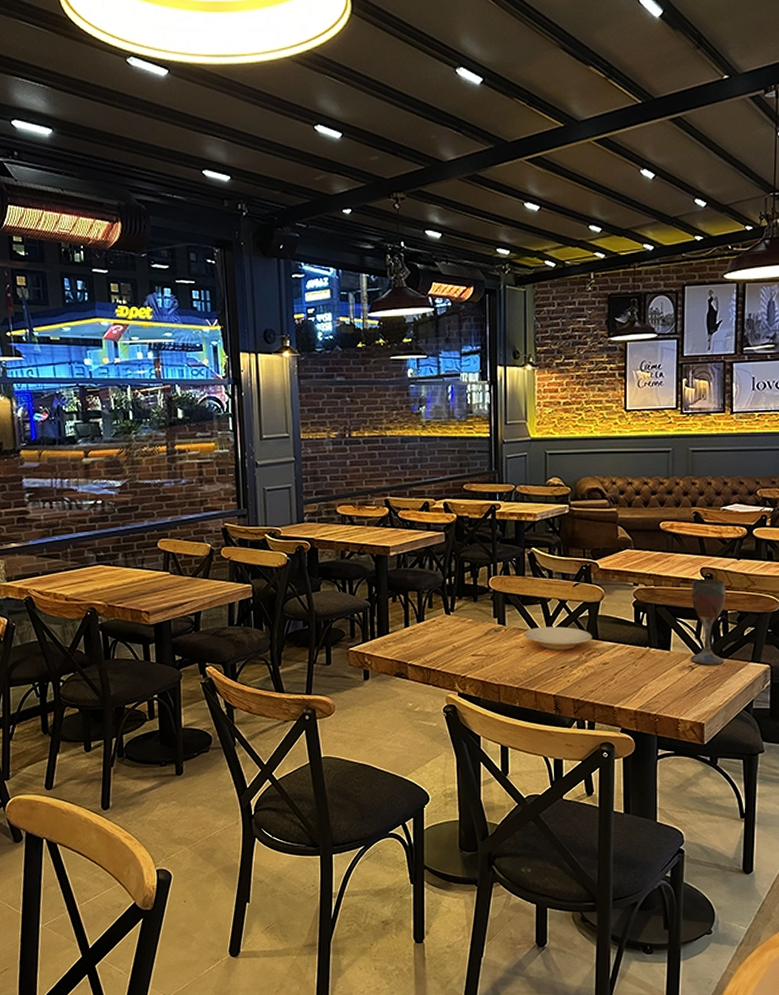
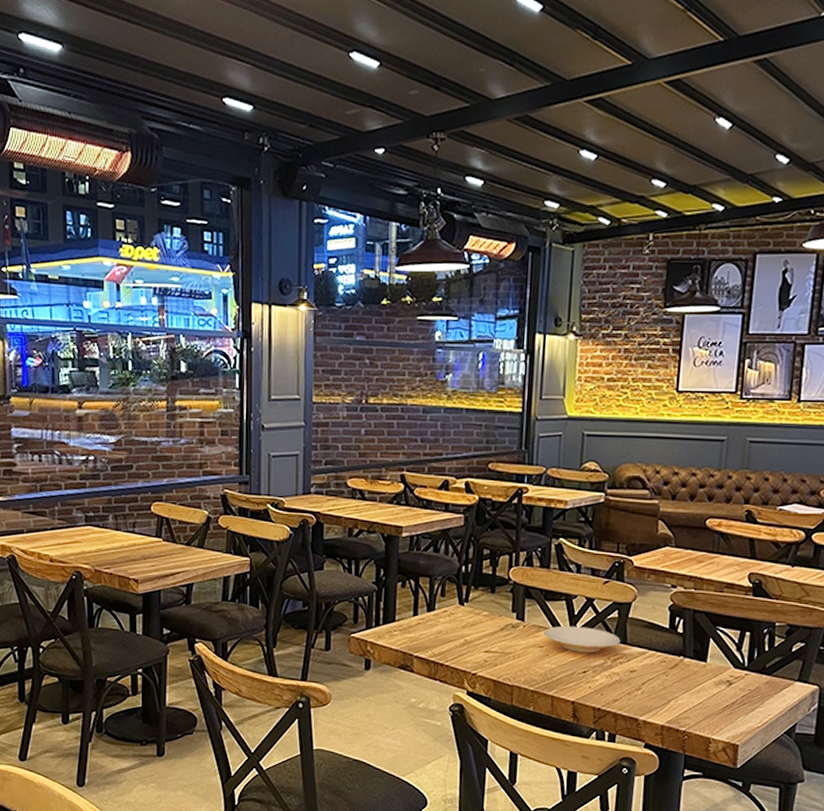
cup: present [690,578,726,665] -> none [728,585,776,682]

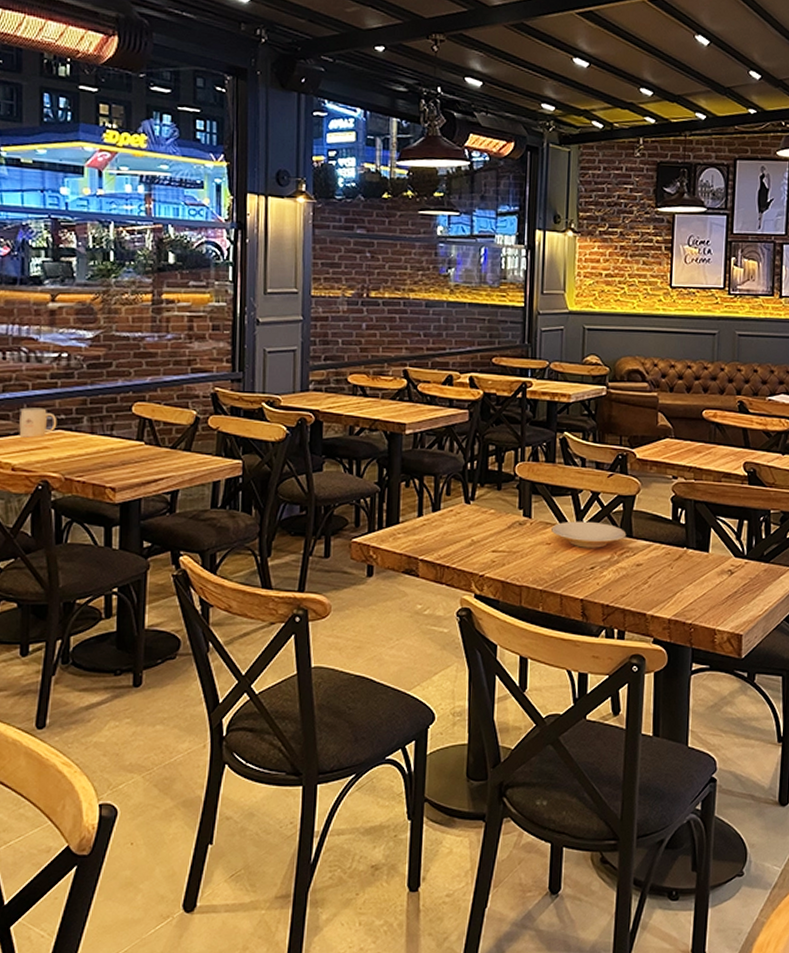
mug: none [55,505,87,533] -> present [19,407,57,438]

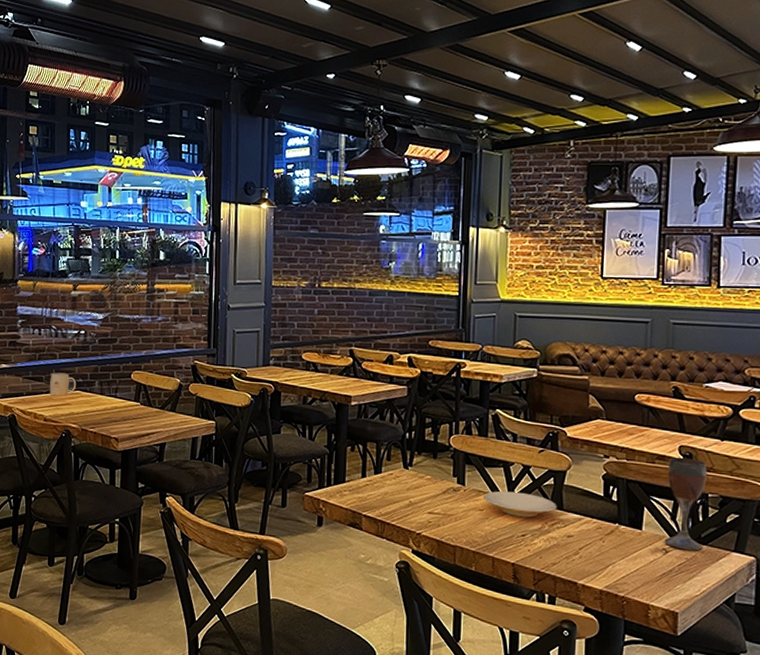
cup: none [729,474,770,570] -> present [664,457,707,551]

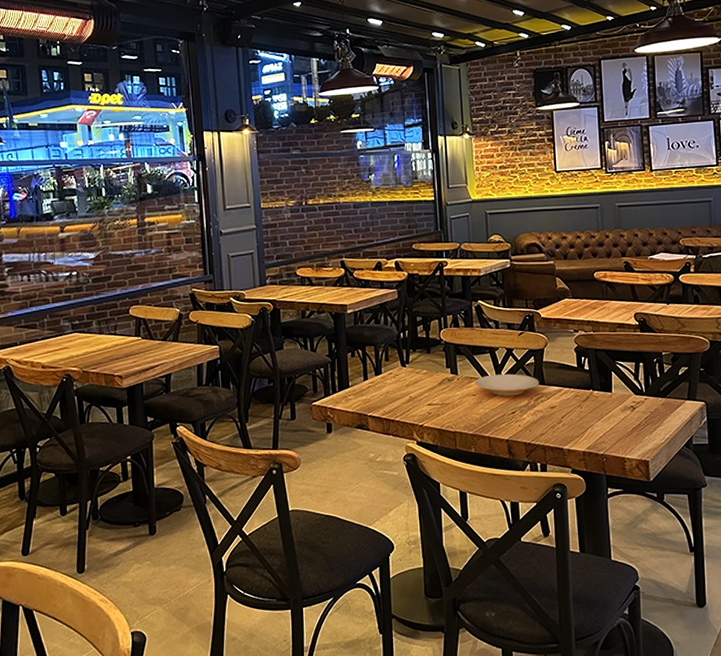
mug: present [49,372,77,397] -> none [44,317,73,341]
cup: present [664,457,707,551] -> none [627,323,662,405]

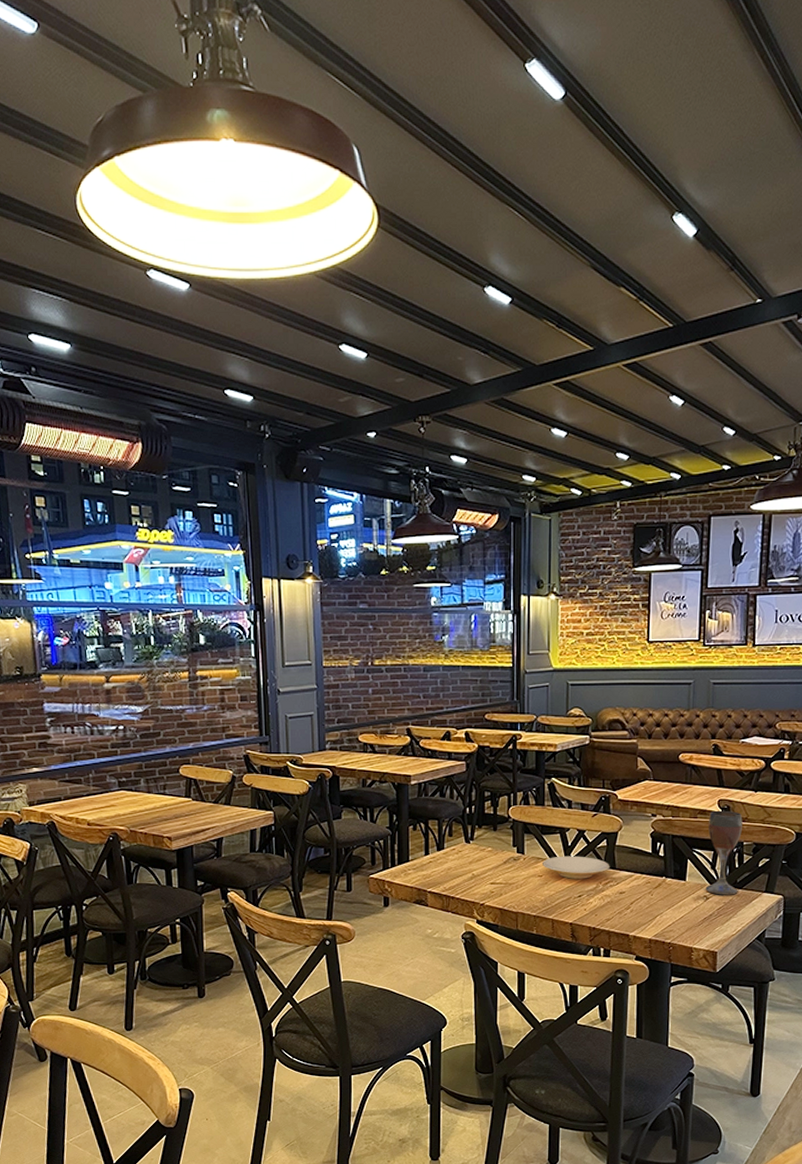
cup: none [627,323,662,405] -> present [705,810,743,895]

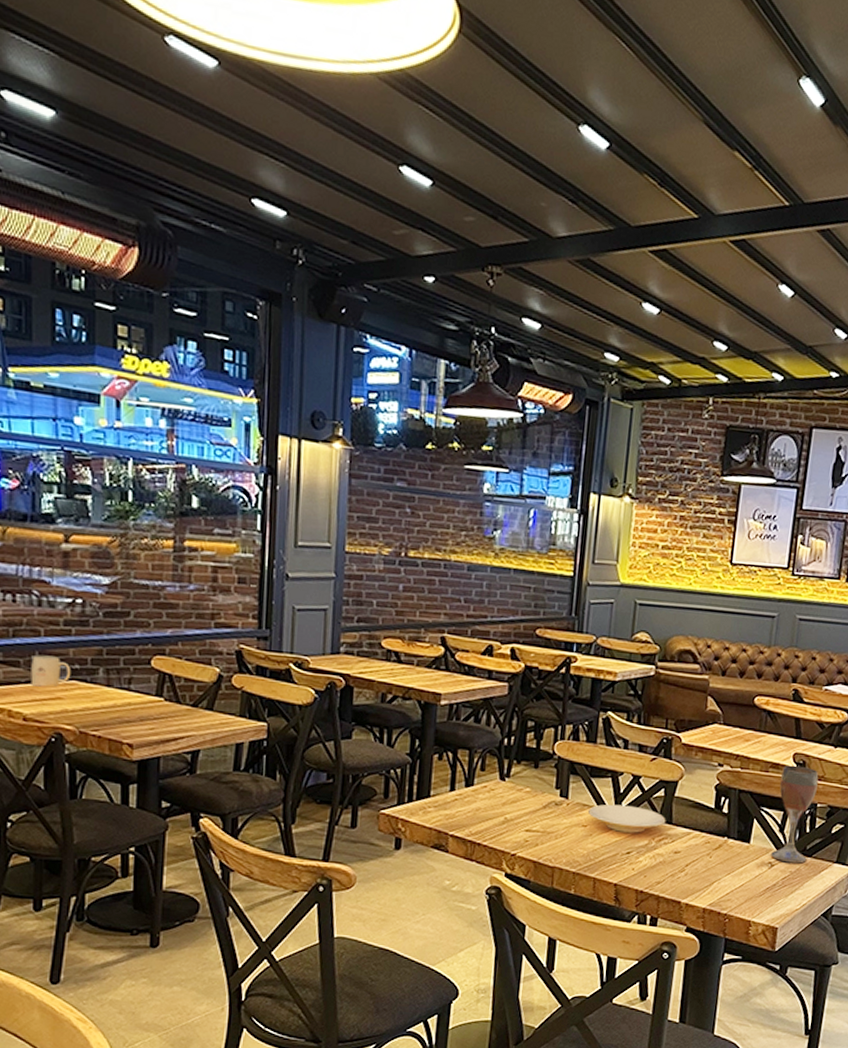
mug: none [89,773,120,798] -> present [31,654,72,688]

